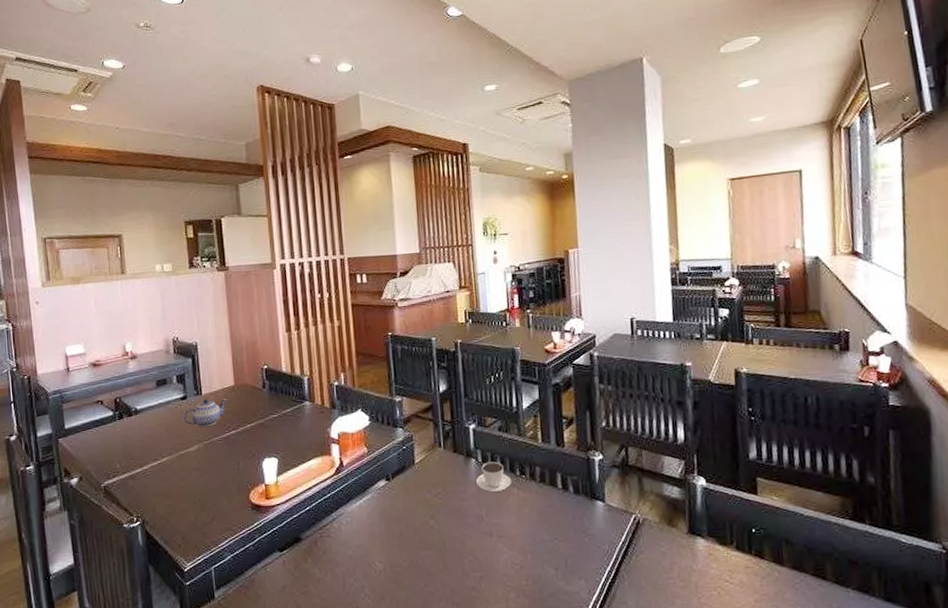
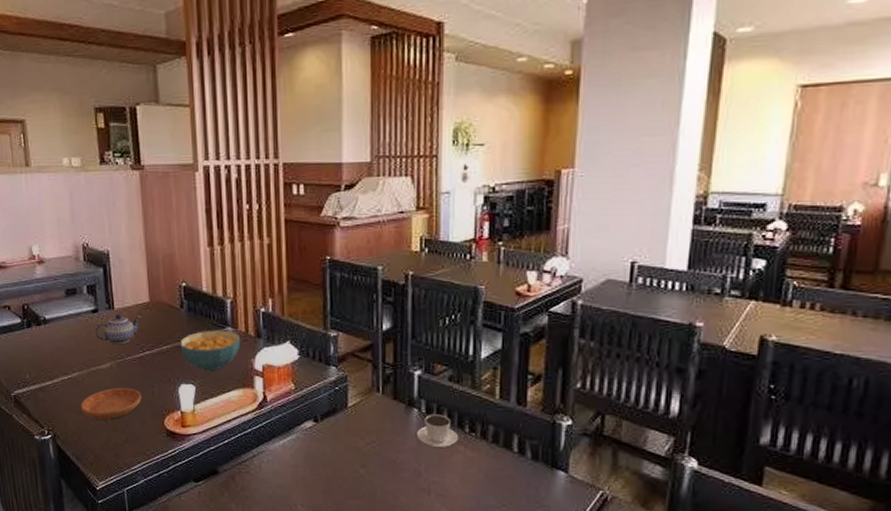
saucer: none [169,467,228,501] -> present [80,387,142,420]
cereal bowl: none [263,404,318,443] -> present [180,330,241,371]

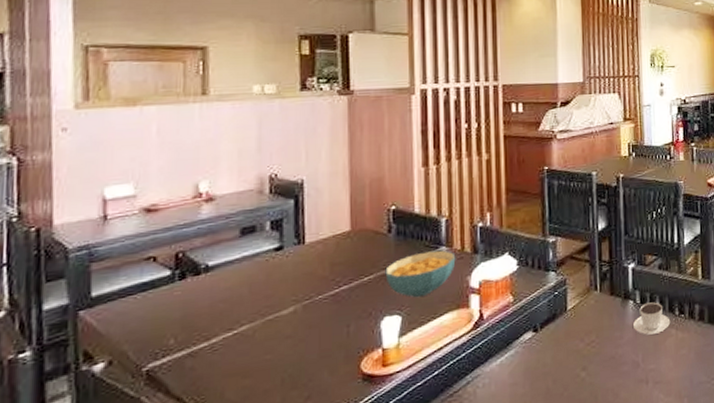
saucer: present [80,387,142,420] -> none [246,332,333,380]
teapot: present [94,314,141,345] -> none [276,247,339,285]

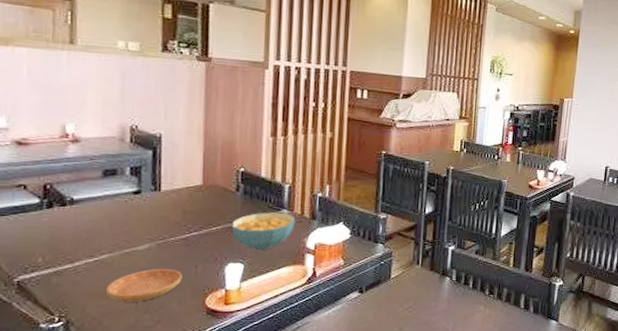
saucer: none [246,332,333,380] -> present [105,268,183,302]
teacup: present [633,302,671,335] -> none [447,281,481,308]

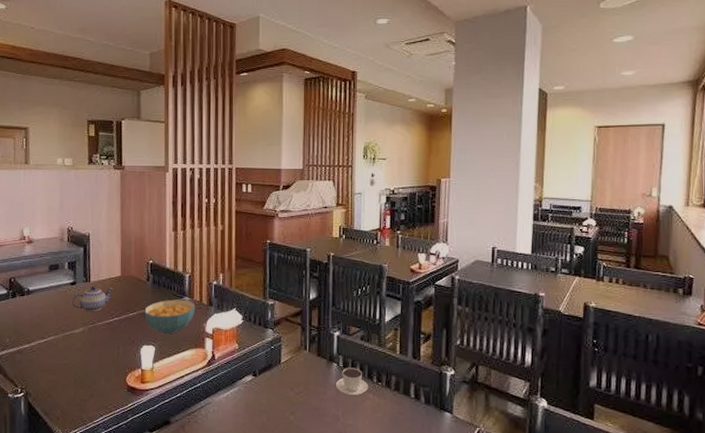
saucer: present [105,268,183,302] -> none [52,349,108,378]
teapot: none [133,196,191,226] -> present [71,286,113,312]
teacup: none [447,281,481,308] -> present [336,367,369,395]

